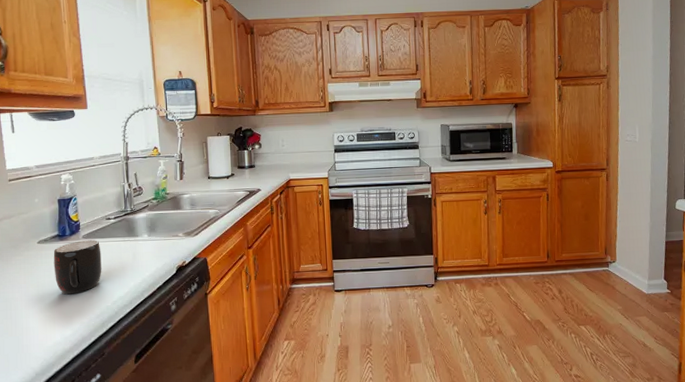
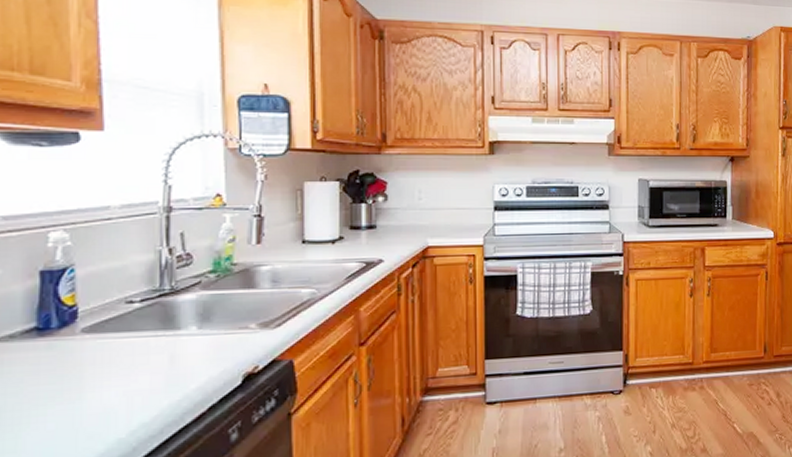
mug: present [53,240,102,295] -> none [24,335,114,424]

